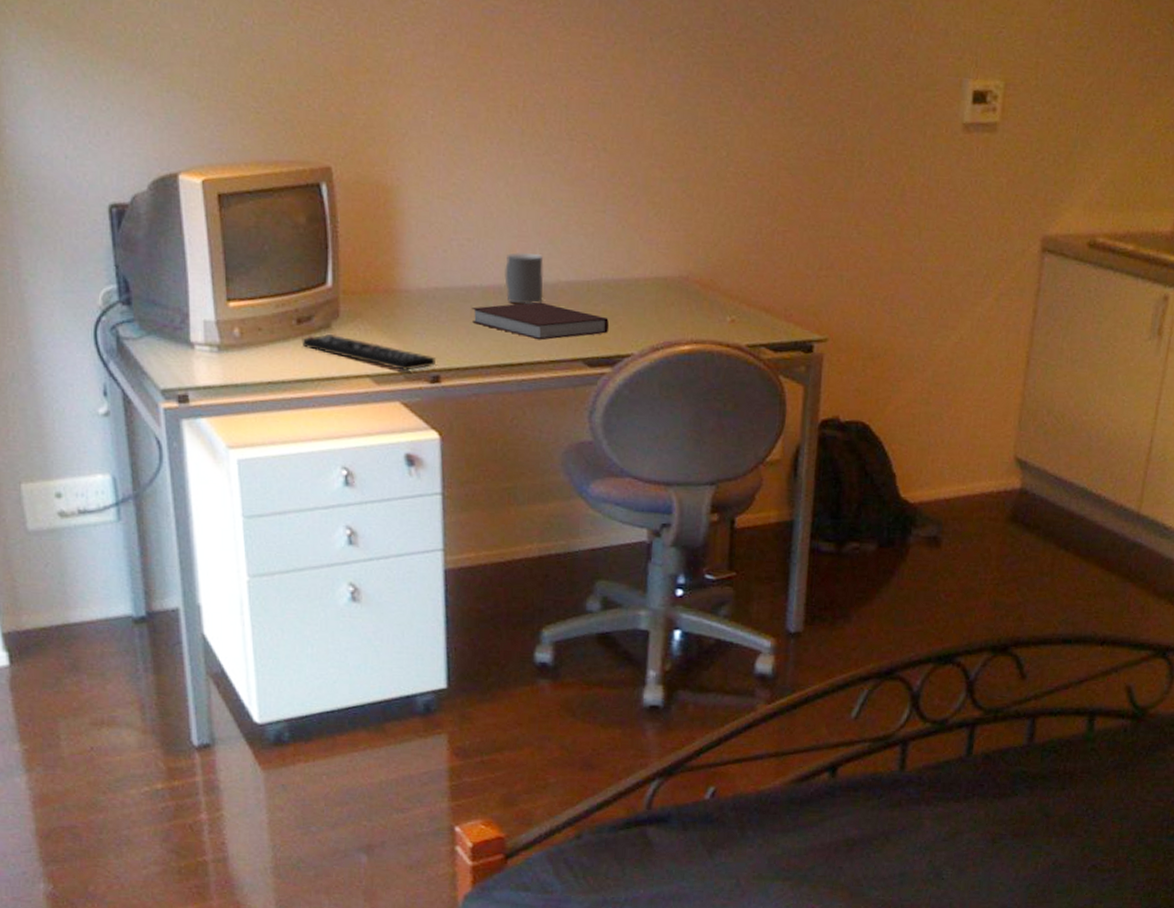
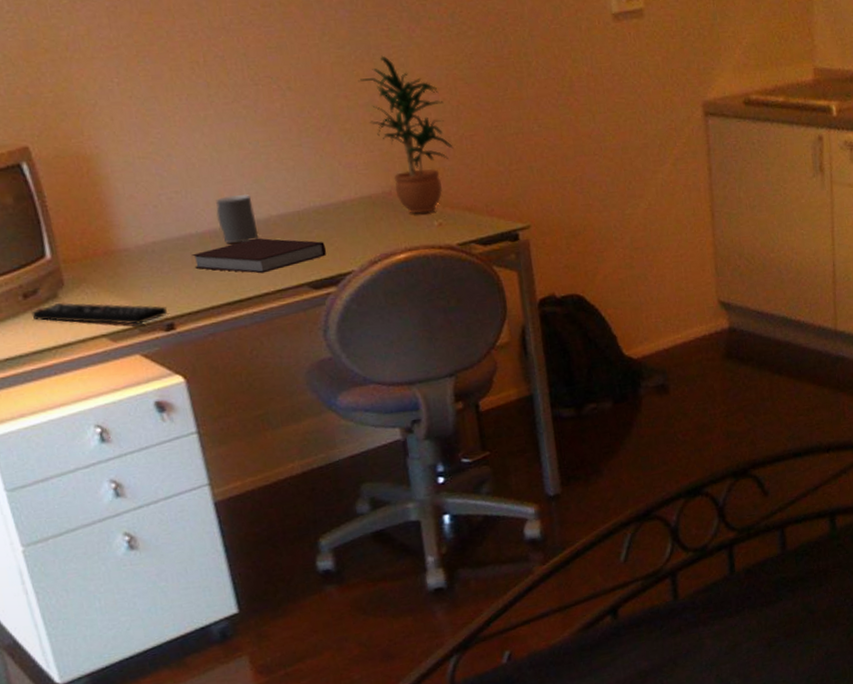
potted plant: none [677,129,763,306] -> present [358,55,454,214]

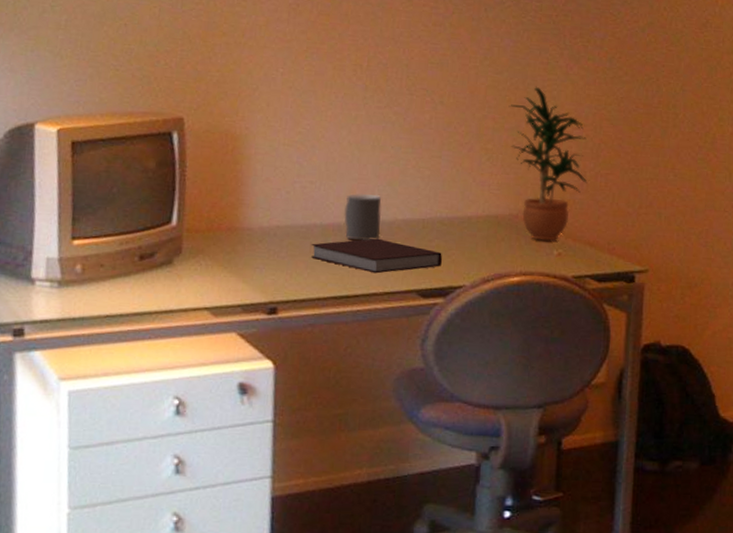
remote control: present [31,302,168,326] -> none [142,269,275,304]

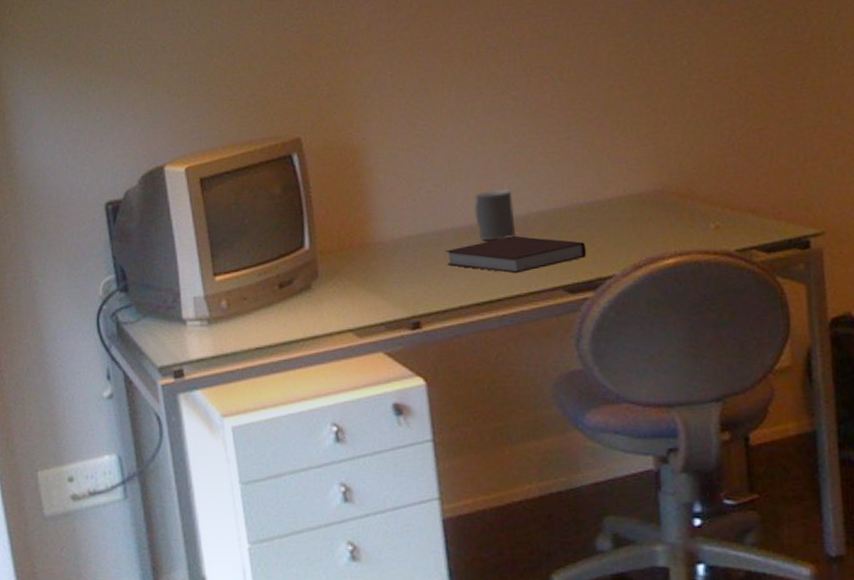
potted plant: present [508,86,588,241] -> none [636,43,739,215]

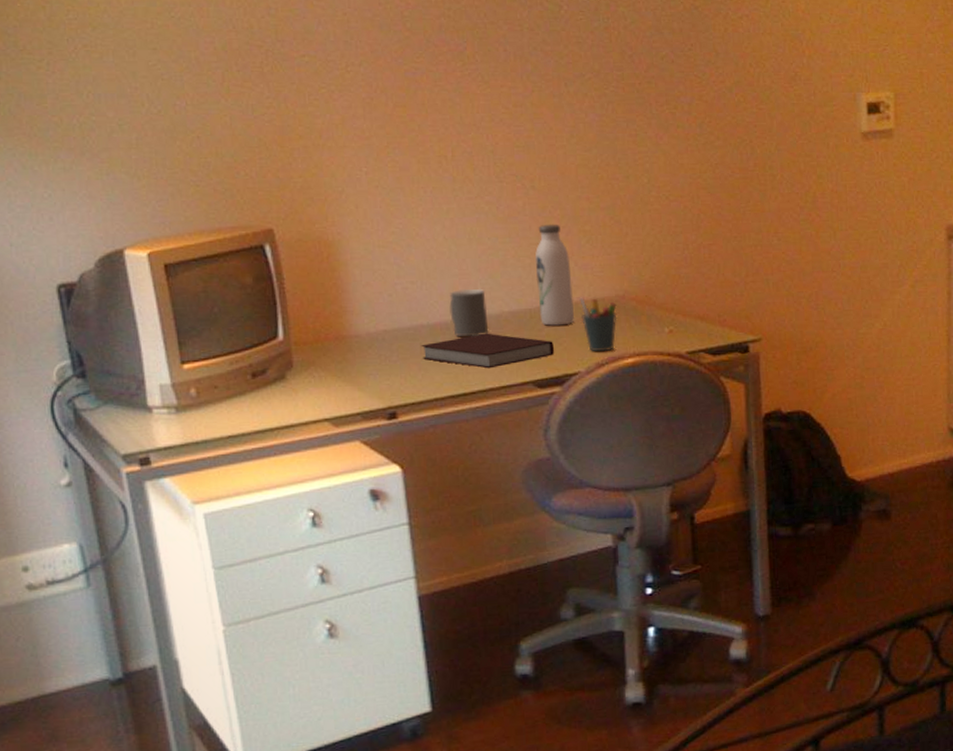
water bottle: none [565,116,608,226] -> present [535,224,574,326]
pen holder: none [613,193,656,253] -> present [579,297,617,352]

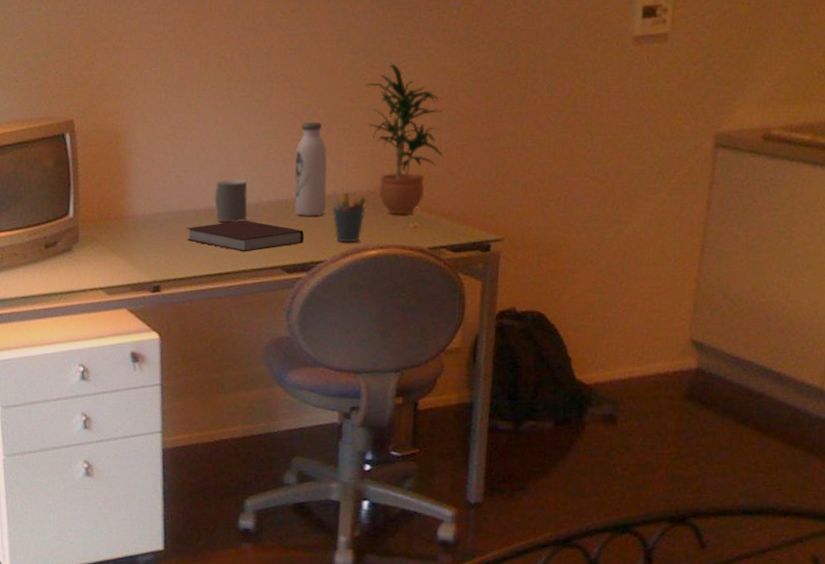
potted plant: none [601,160,691,319] -> present [364,63,443,215]

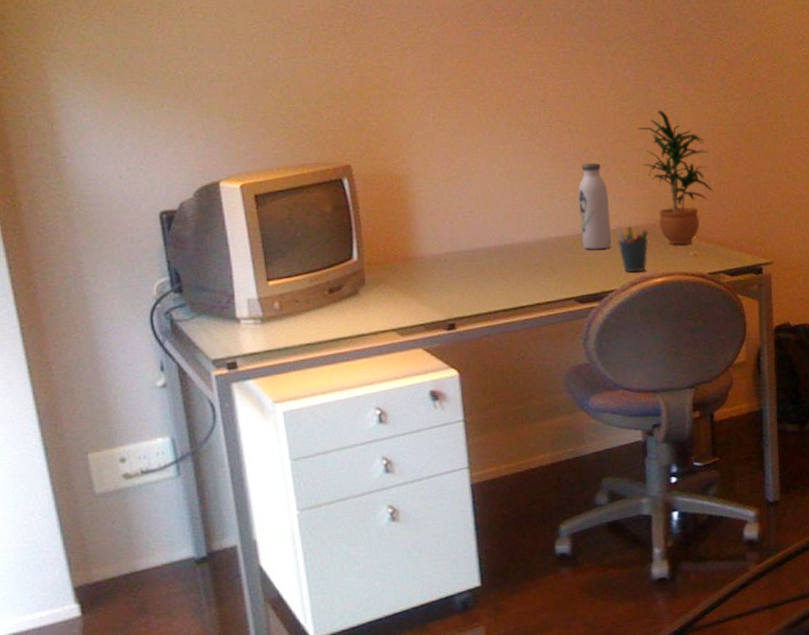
notebook: present [187,220,304,252] -> none [478,255,593,286]
mug: present [214,178,248,223] -> none [503,217,537,259]

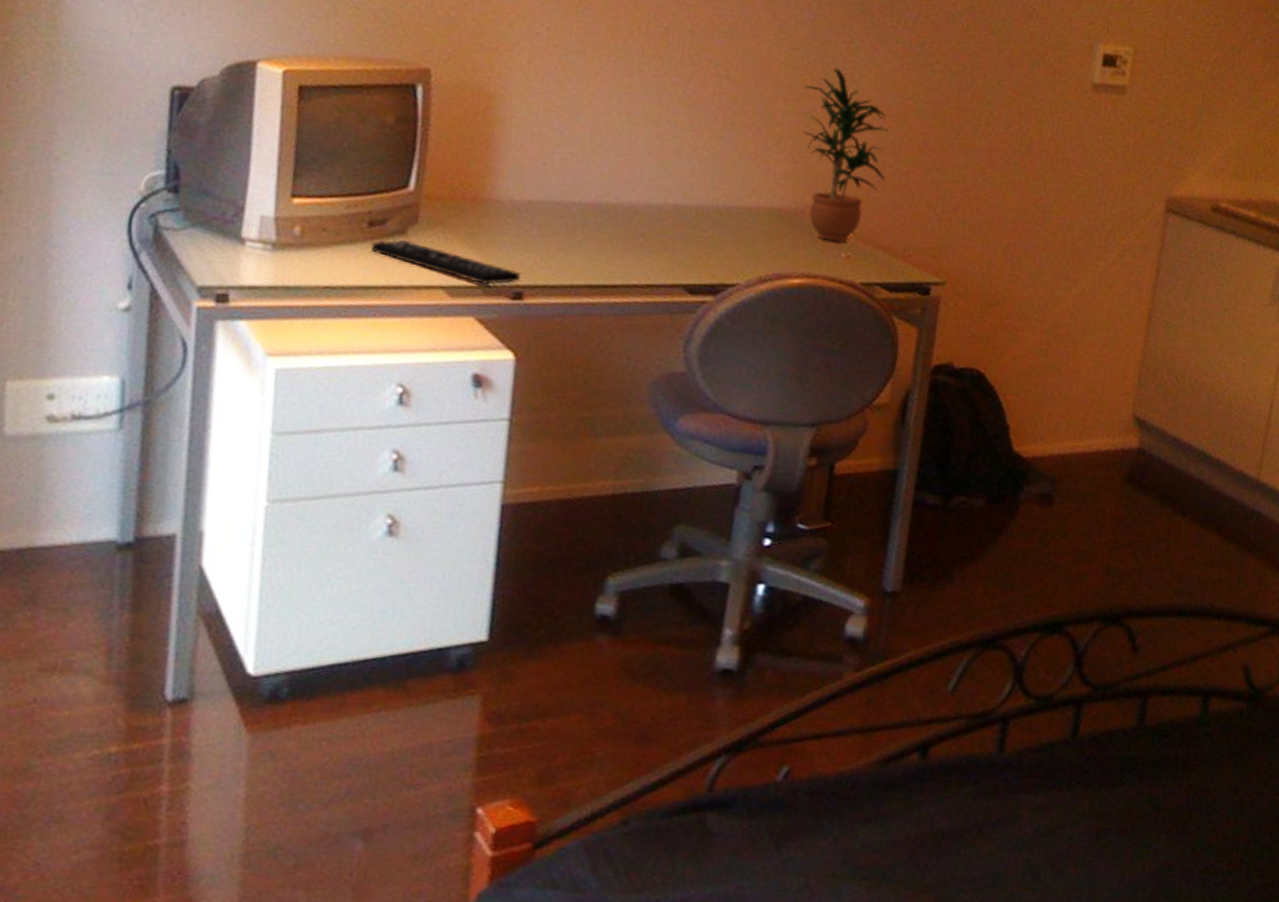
remote control: none [334,298,451,323] -> present [370,239,522,286]
water bottle: present [579,162,612,250] -> none [706,118,753,230]
pen holder: present [616,225,649,273] -> none [752,203,794,267]

